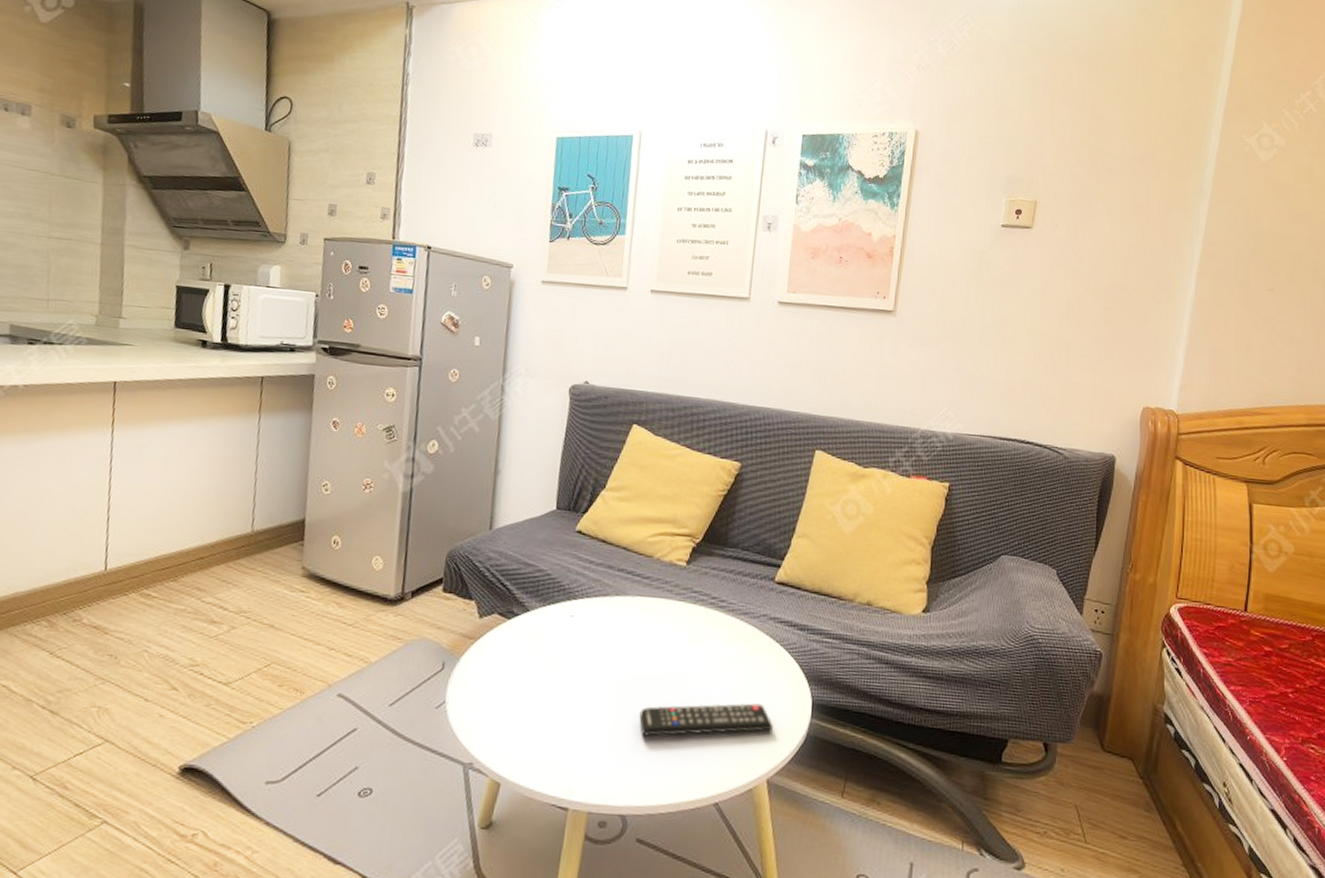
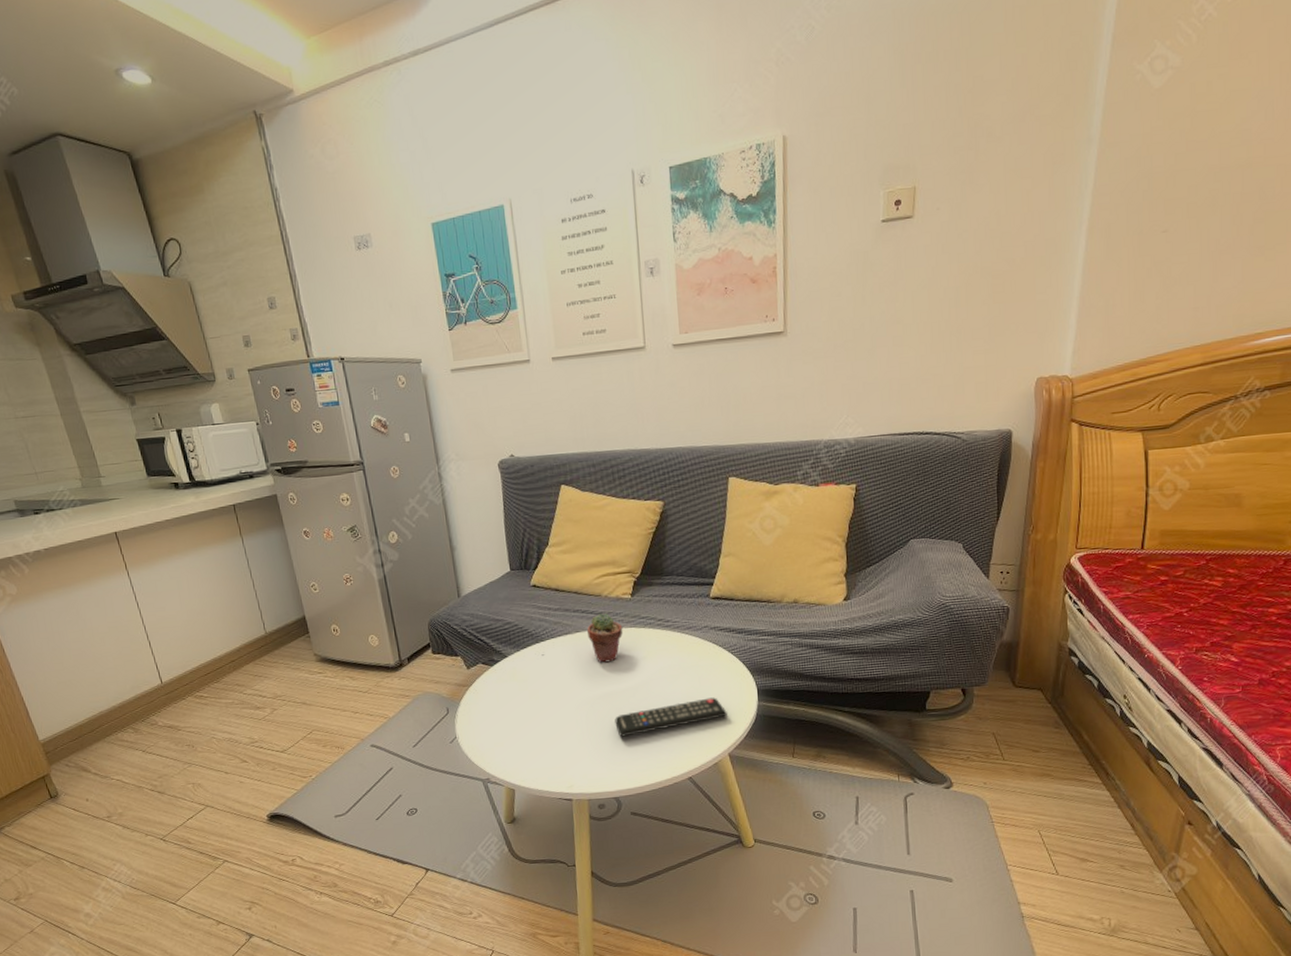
potted succulent: none [628,577,671,639] -> present [587,613,623,663]

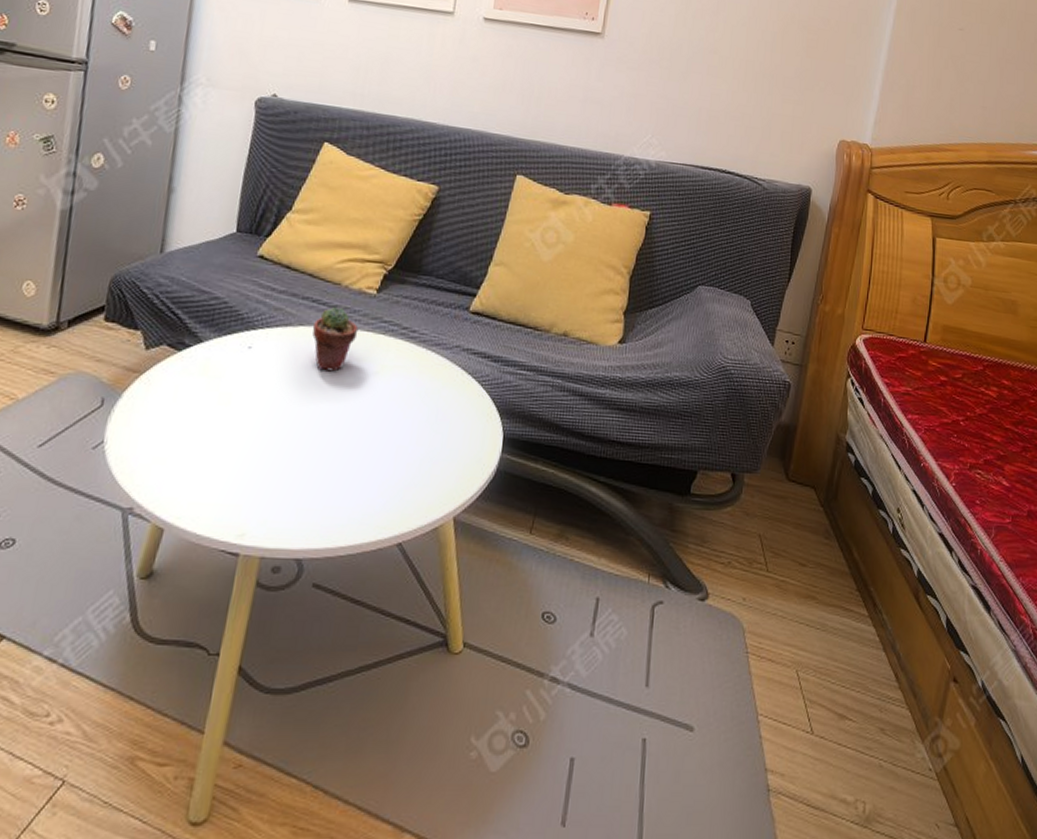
remote control: present [615,697,728,737] -> none [320,438,463,475]

